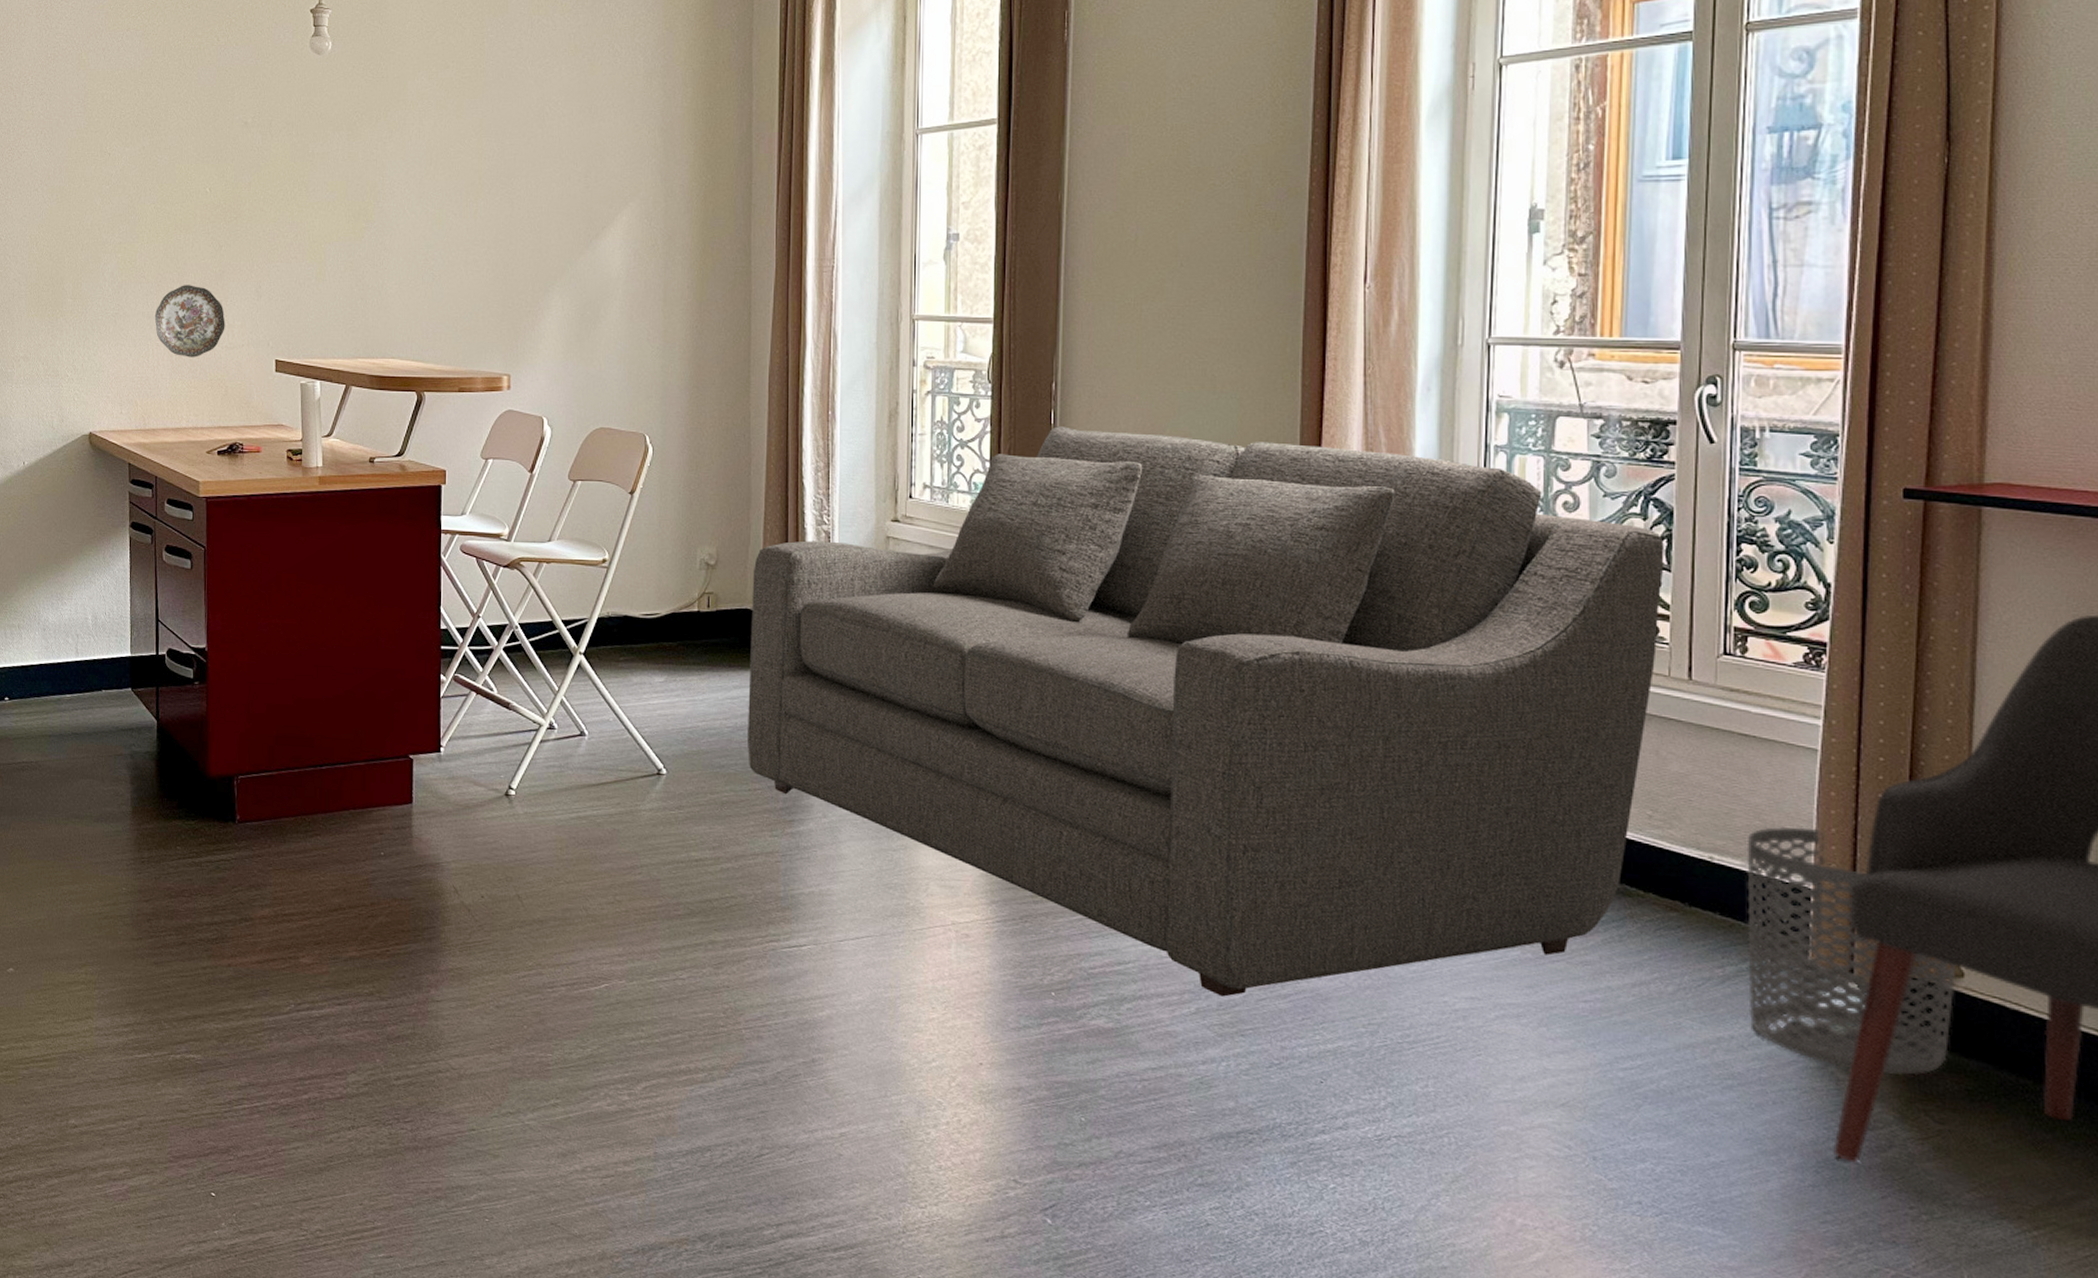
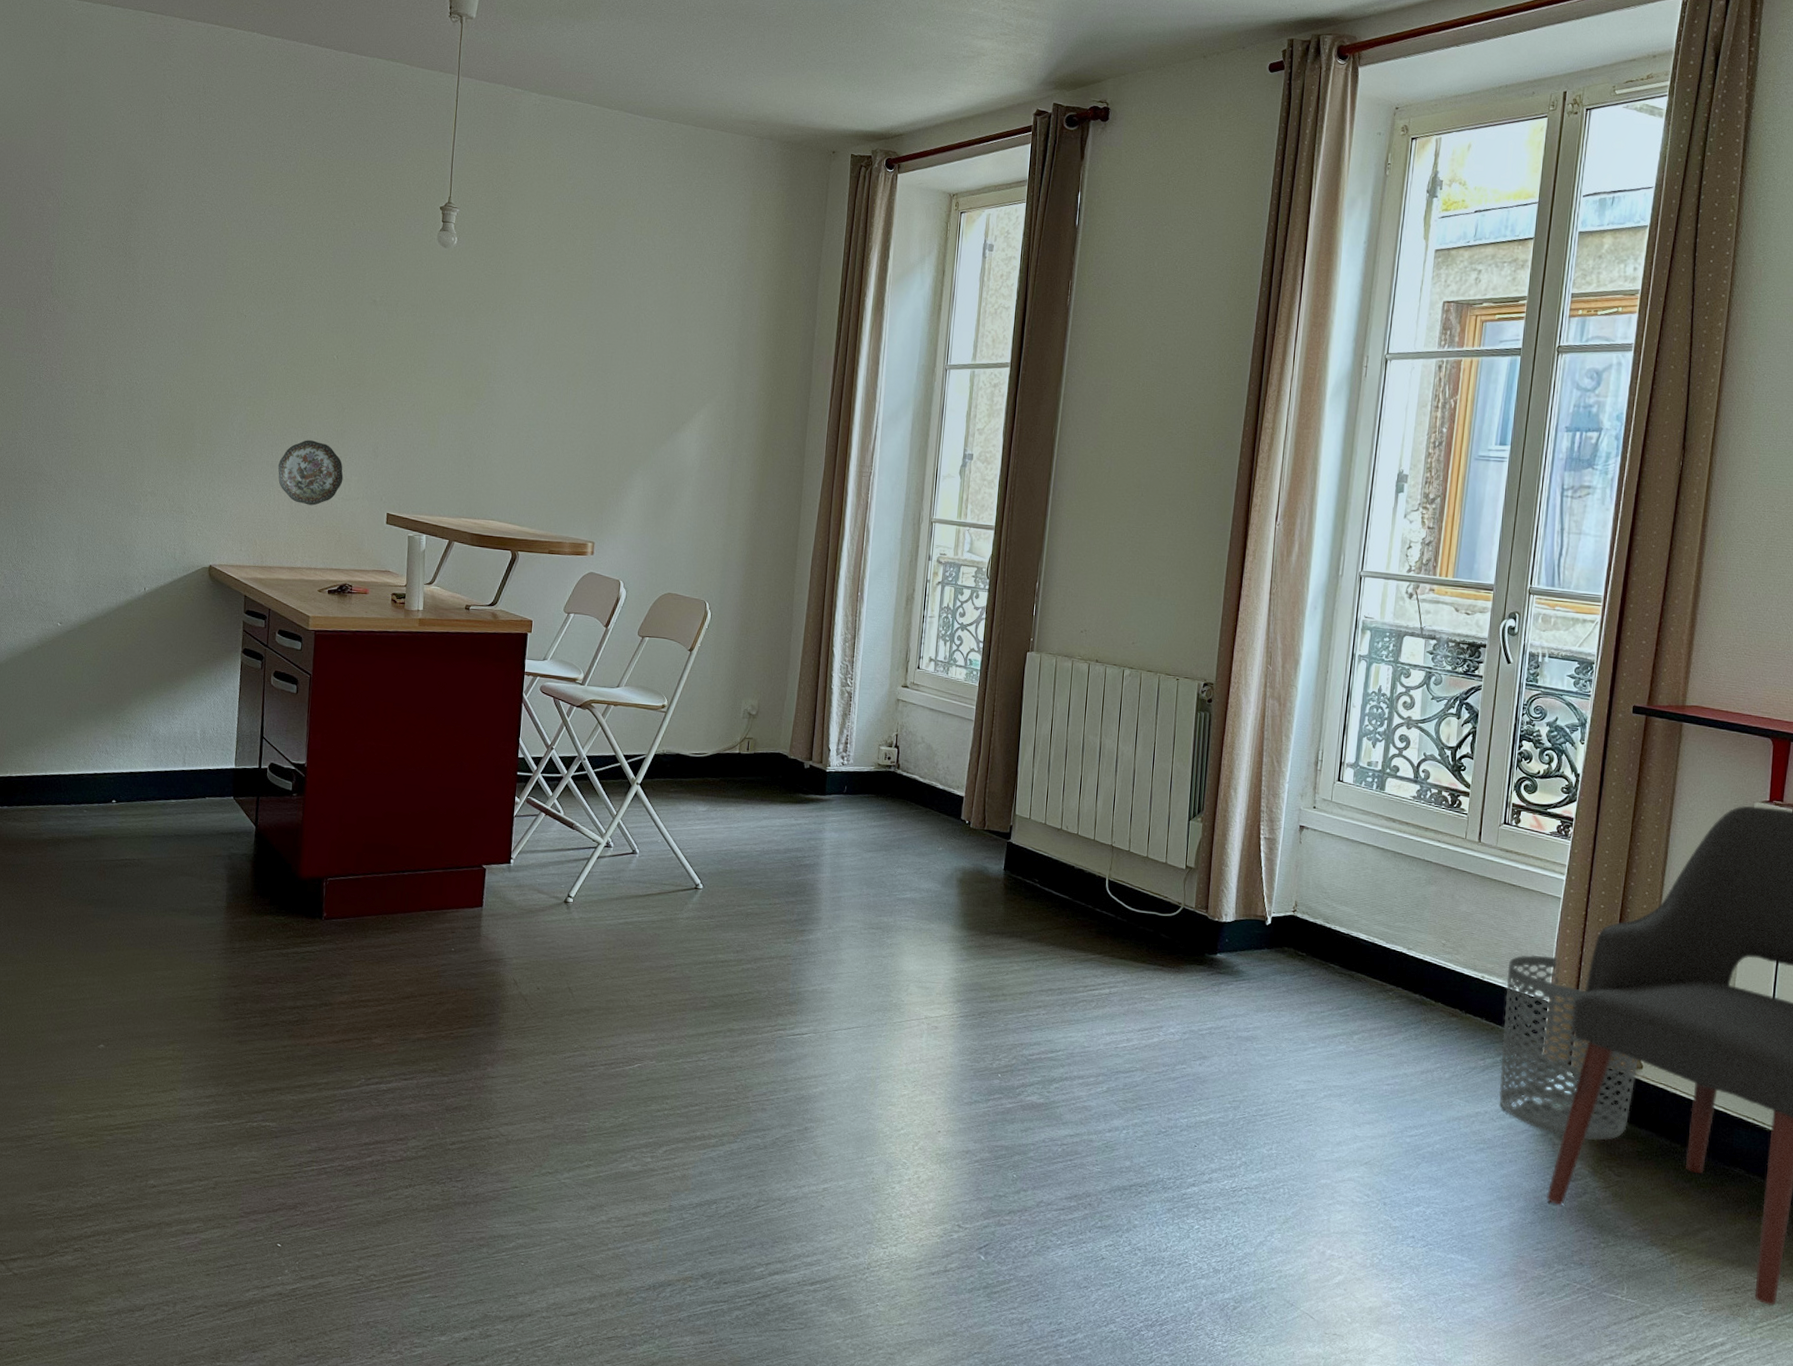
sofa: present [748,426,1664,997] -> none [771,618,1470,1079]

